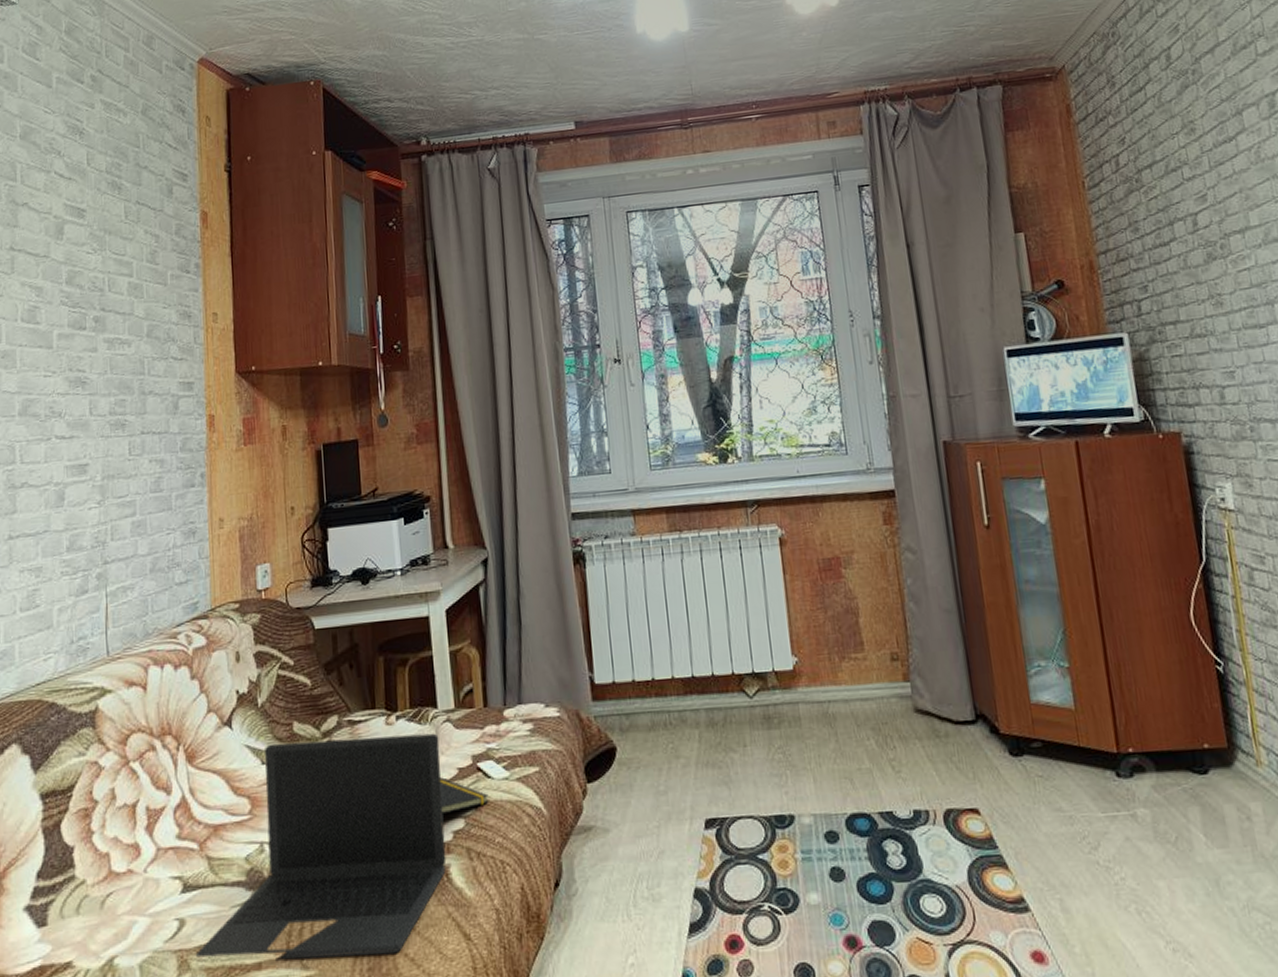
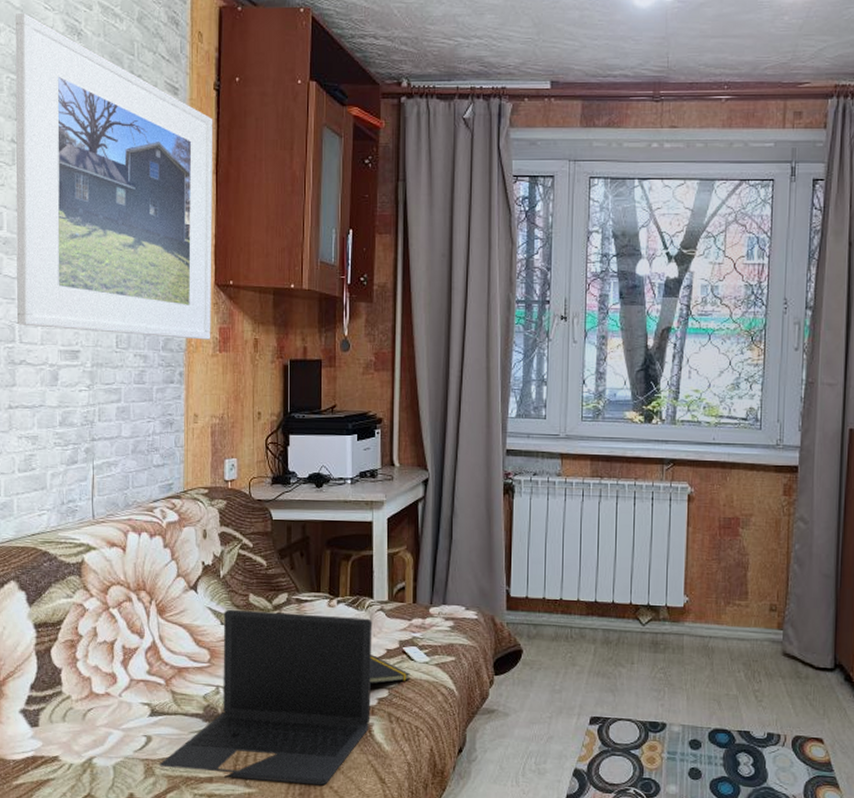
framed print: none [14,119,234,444] -> present [15,13,213,340]

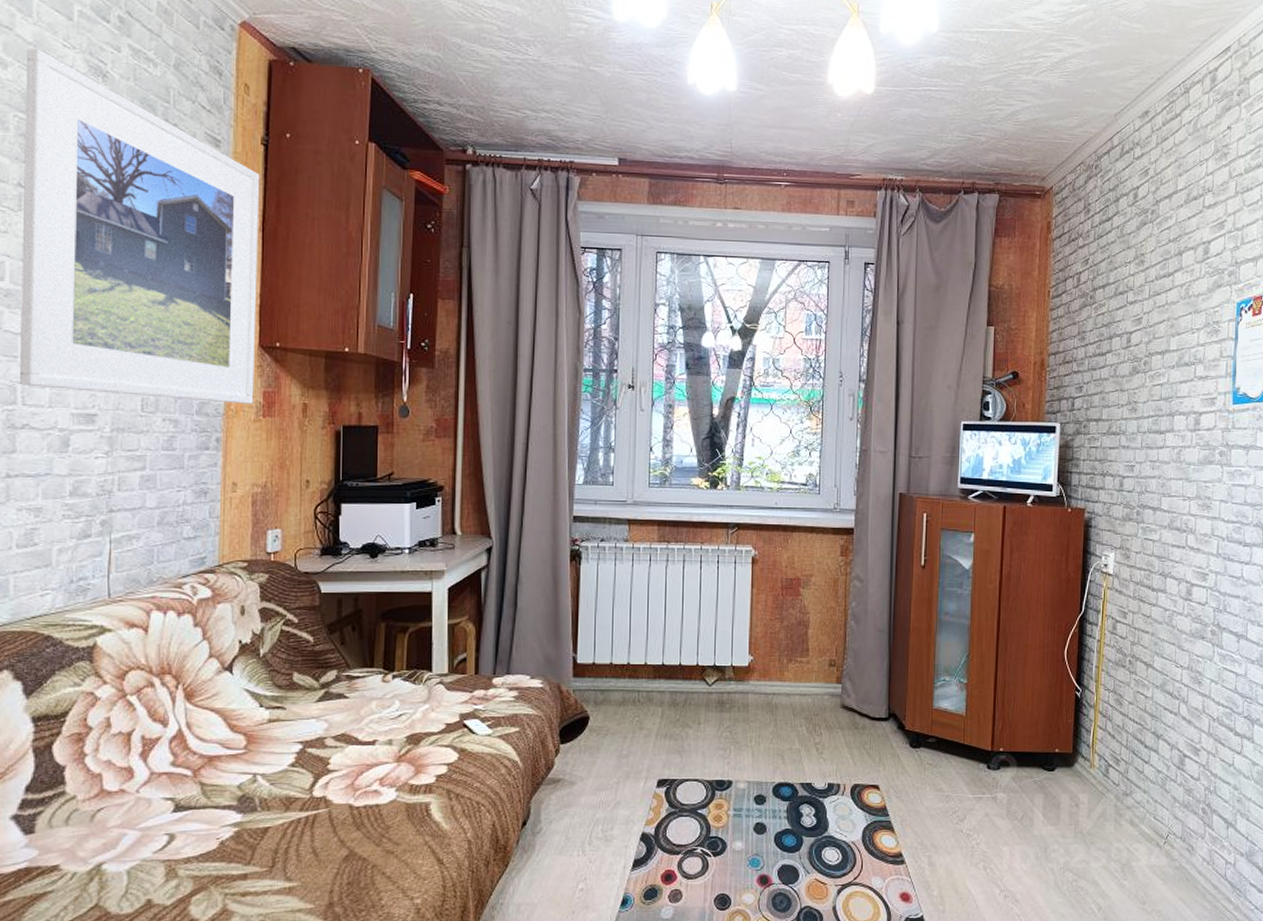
laptop: present [159,609,372,786] -> none [183,690,431,873]
notepad: present [369,655,411,684] -> none [427,730,472,761]

